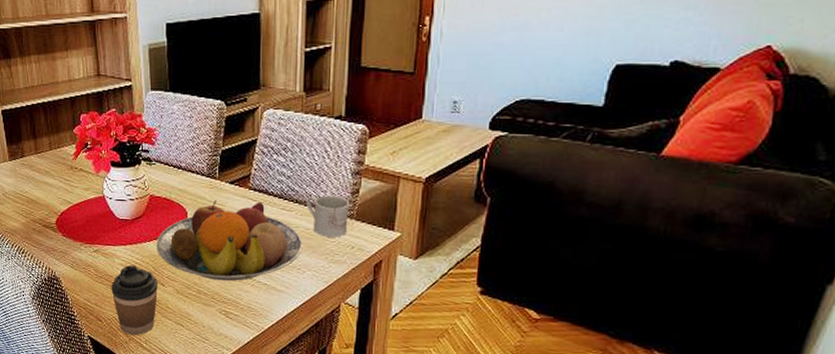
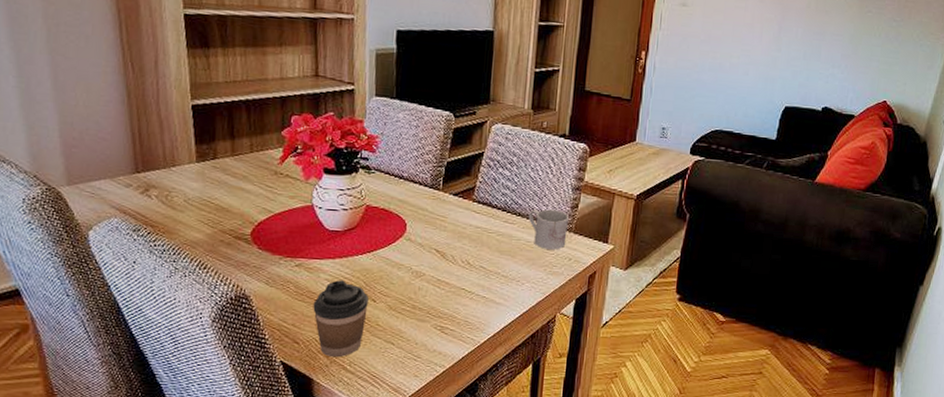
fruit bowl: present [157,201,303,282] -> none [369,212,524,296]

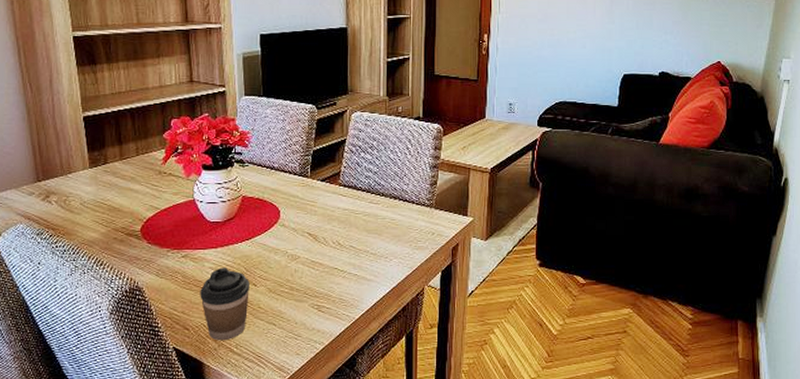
mug: present [528,209,568,250] -> none [391,188,428,226]

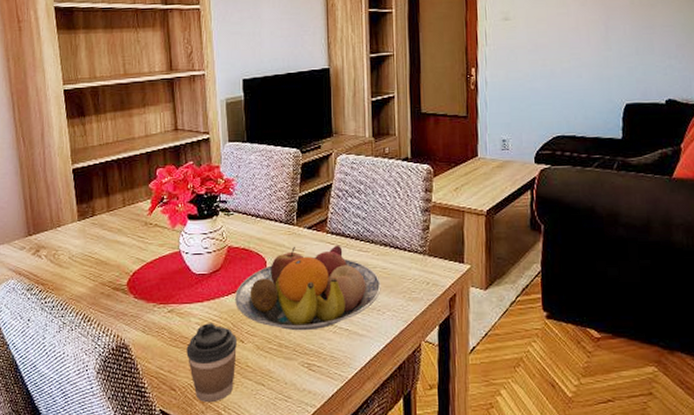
fruit bowl: none [249,197,389,276] -> present [235,245,381,331]

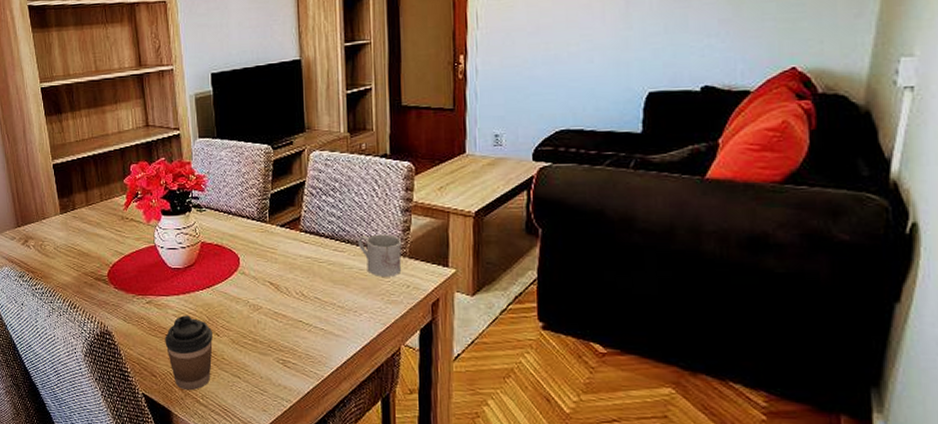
fruit bowl: present [235,245,381,331] -> none [210,244,358,328]
mug: none [381,233,422,275] -> present [357,234,402,277]

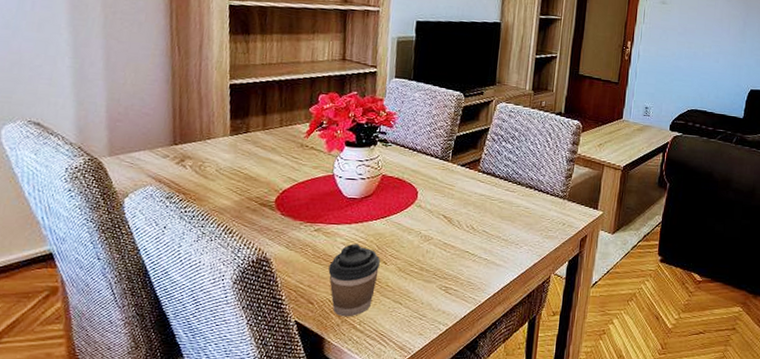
mug: present [357,234,402,277] -> none [527,179,563,216]

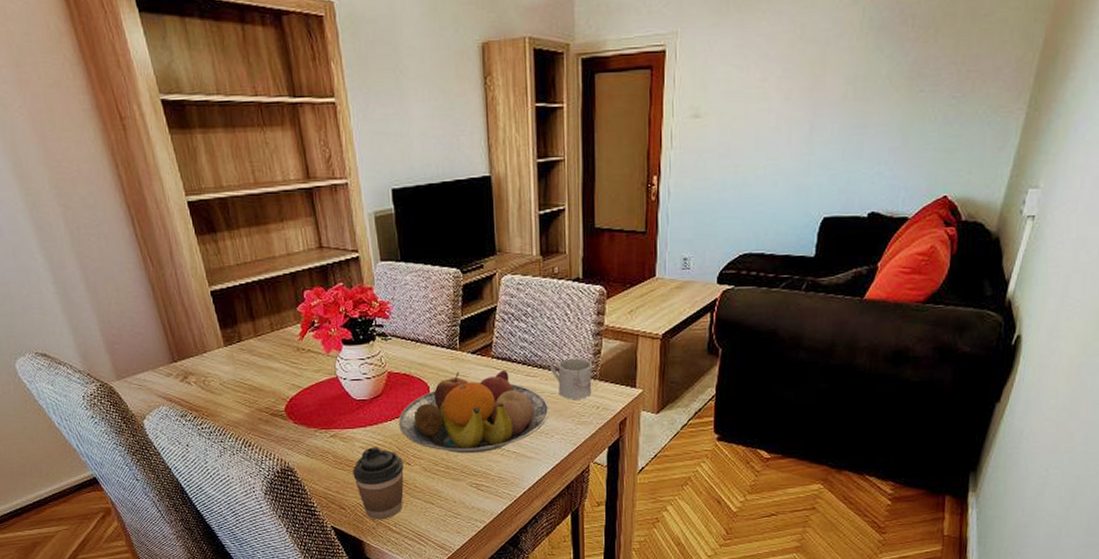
fruit bowl: none [382,181,522,258] -> present [398,370,550,454]
mug: none [527,179,563,216] -> present [549,358,592,399]

